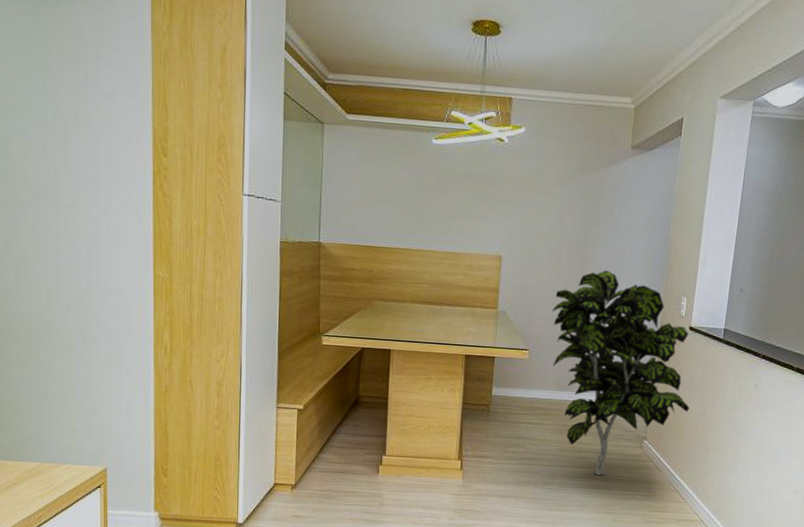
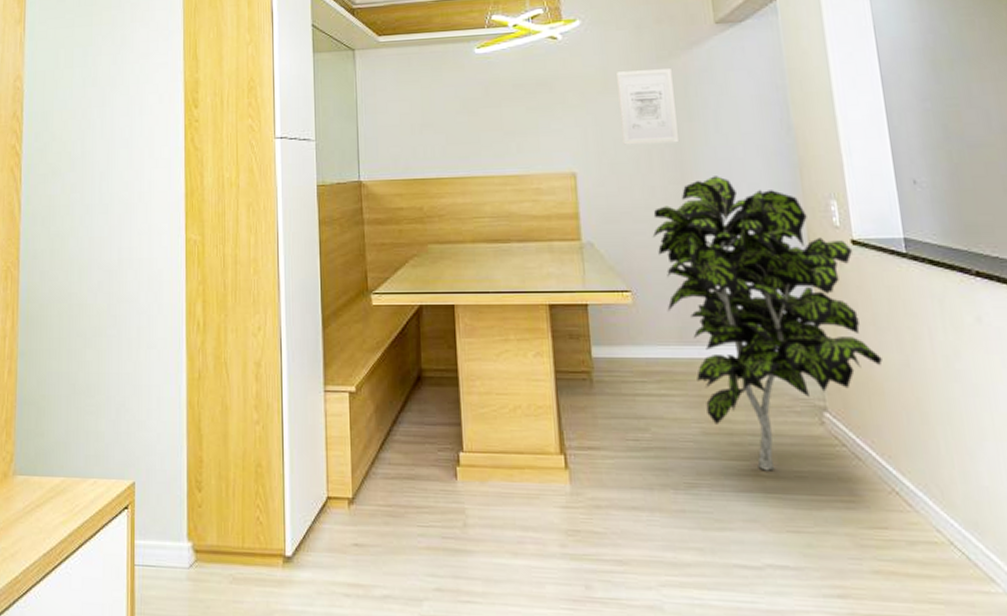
wall art: none [542,177,590,242] -> present [617,69,680,145]

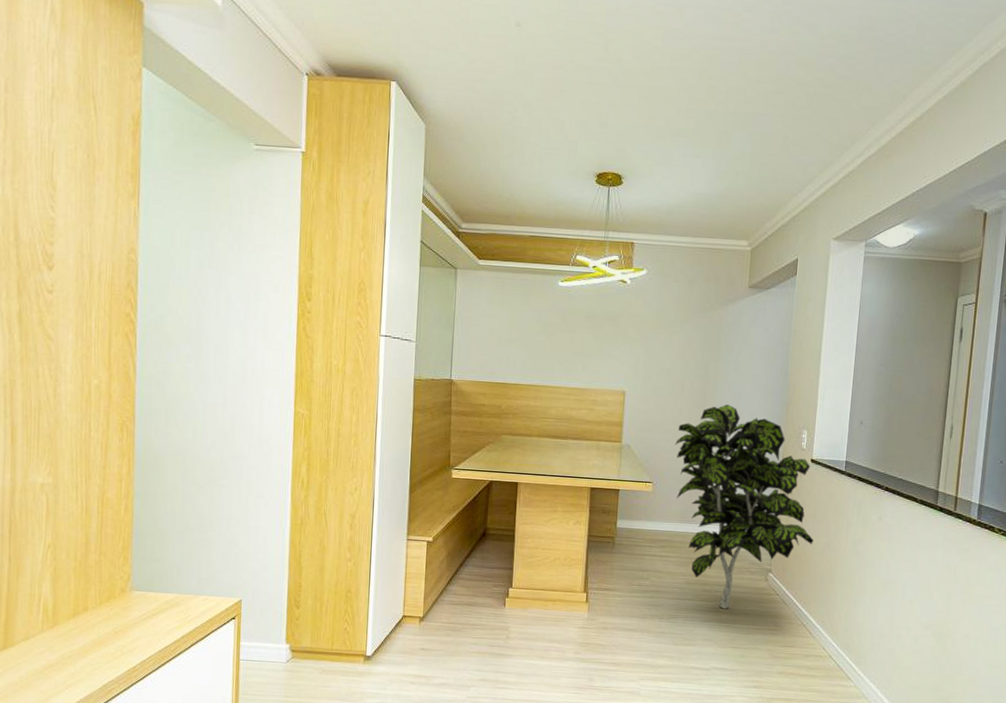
wall art: present [617,69,680,145] -> none [664,316,710,377]

